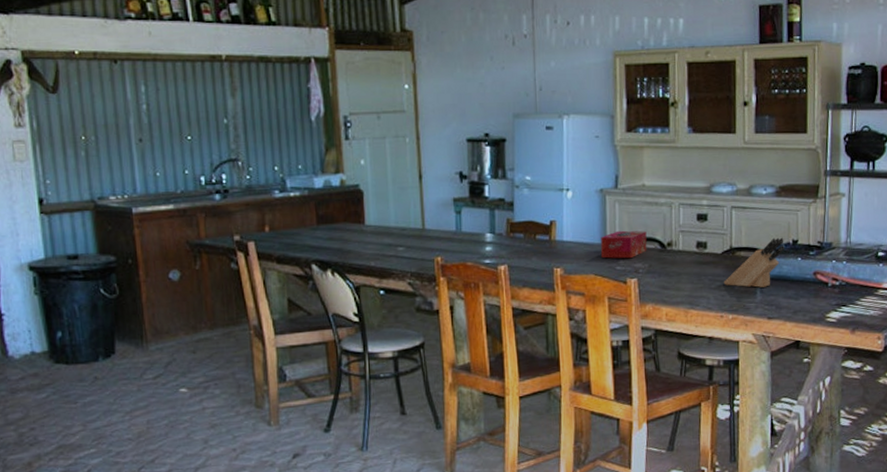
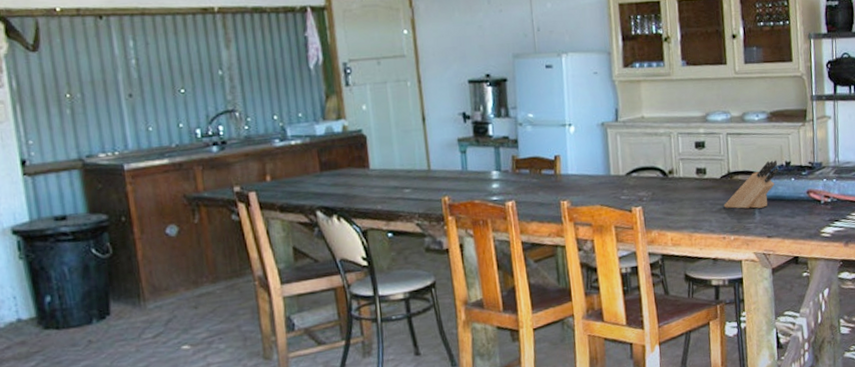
tissue box: present [601,230,647,259] -> none [604,160,650,189]

